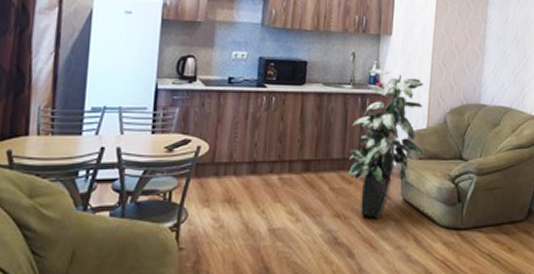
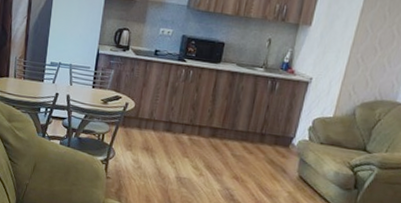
indoor plant: present [347,69,424,219] -> none [249,56,337,187]

